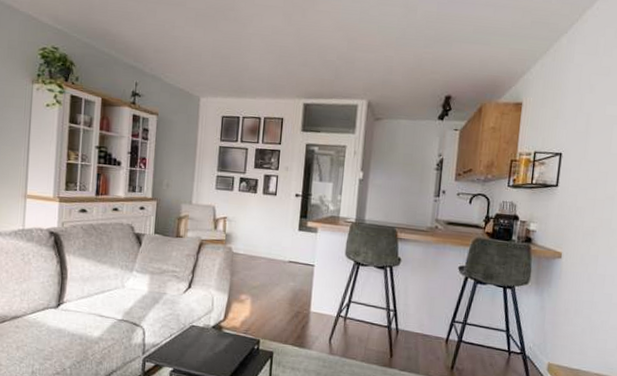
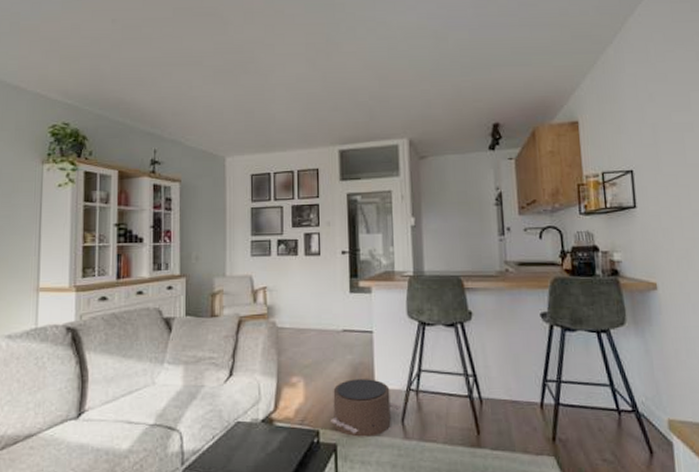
pouf: none [269,302,331,350] -> present [330,379,402,437]

